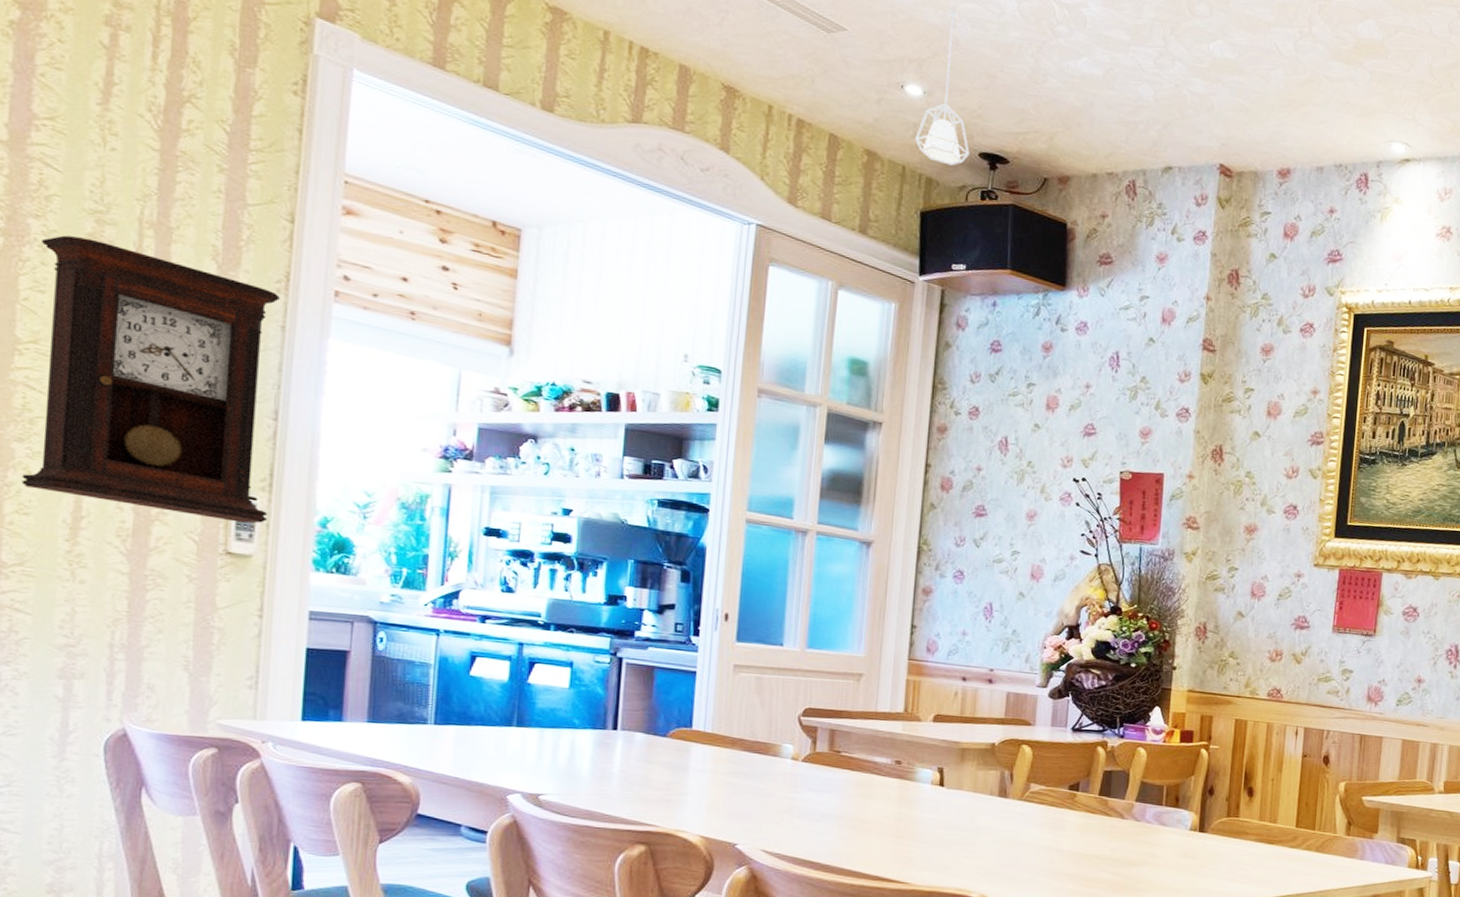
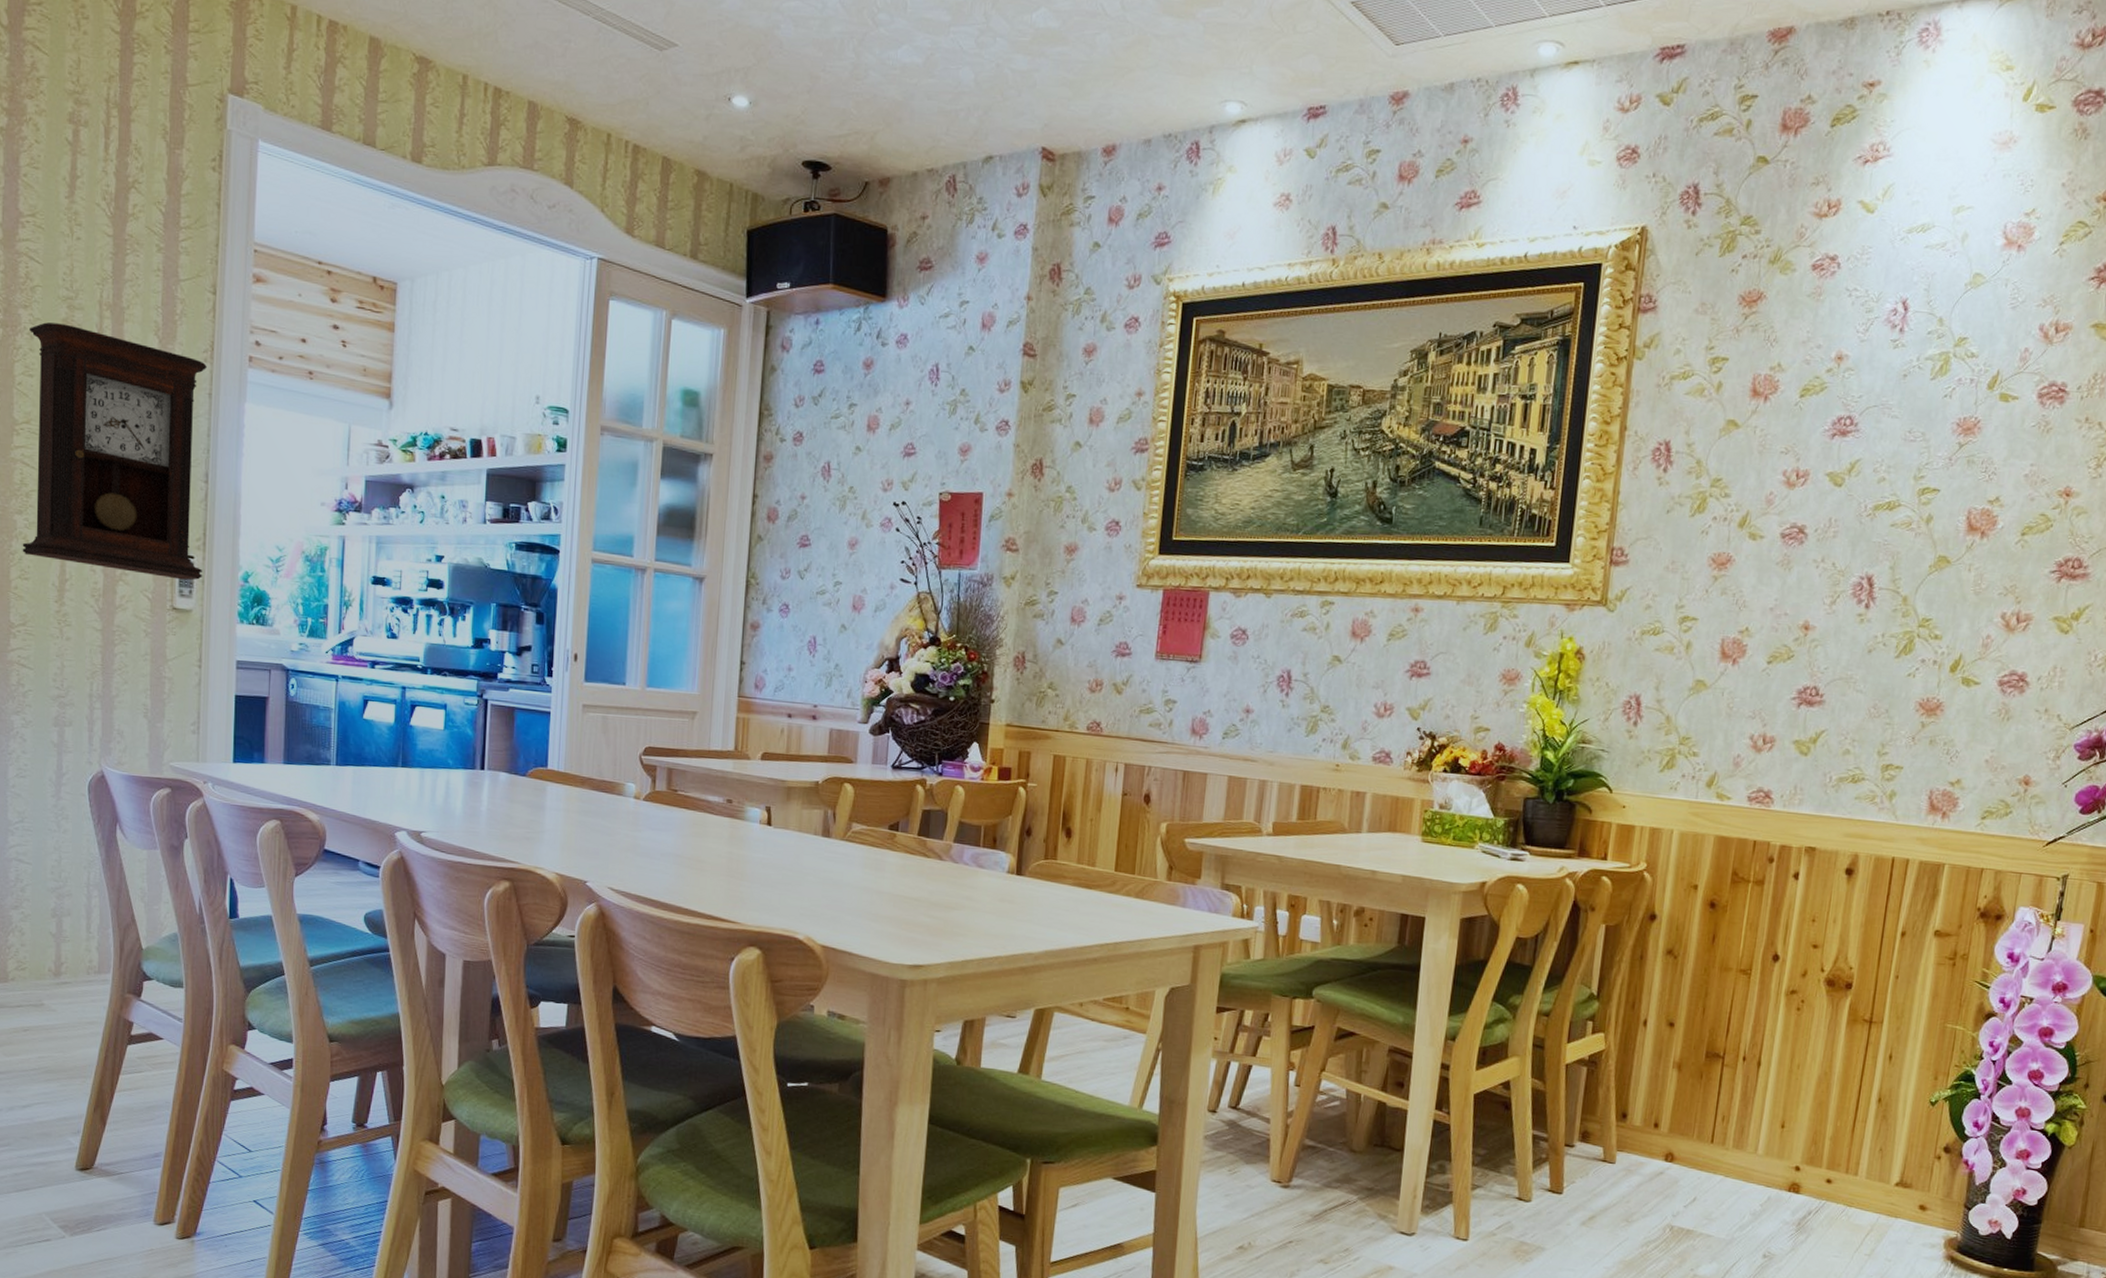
pendant lamp: present [915,9,970,166] -> none [741,10,793,178]

